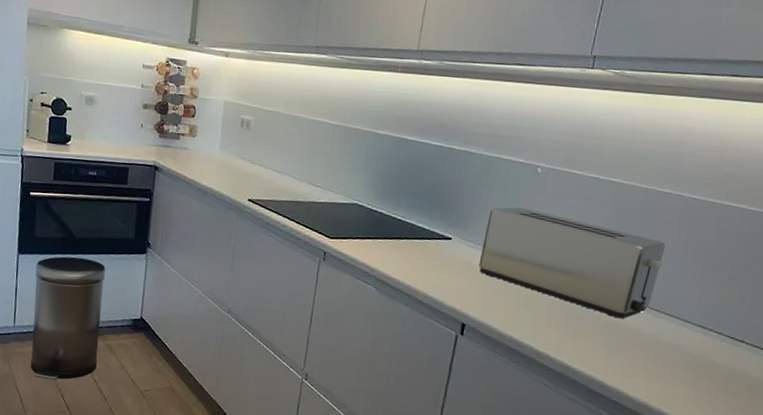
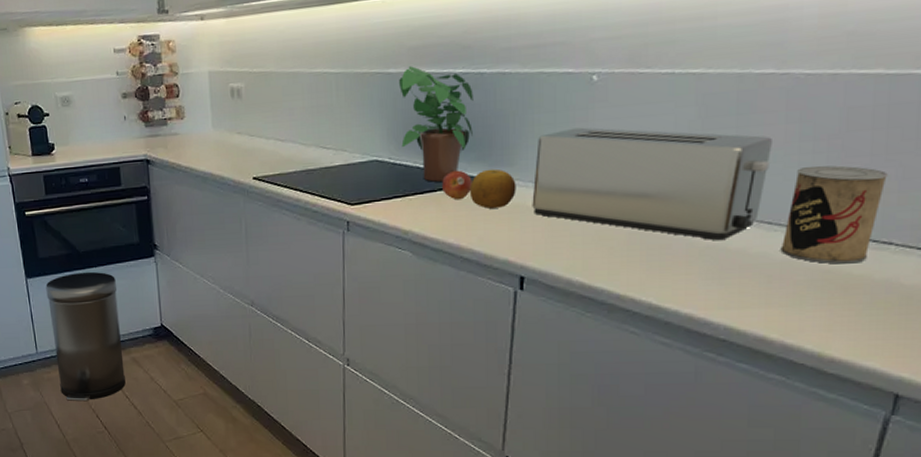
potted plant: none [379,131,444,233] -> present [399,66,474,183]
fruit: none [408,224,433,250] -> present [442,170,472,201]
fruit: none [429,228,469,263] -> present [469,169,516,209]
tin can: none [664,271,744,354] -> present [780,165,888,264]

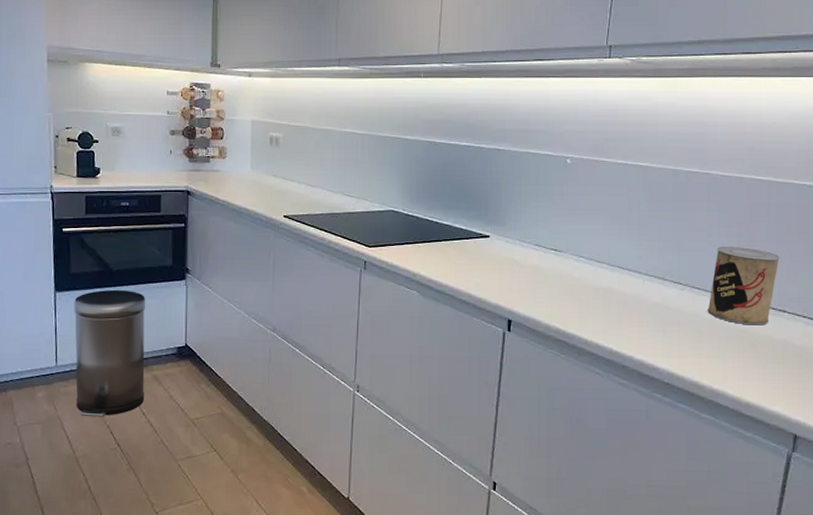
potted plant: present [399,66,474,183] -> none [414,136,474,234]
fruit: present [442,170,472,201] -> none [446,225,471,251]
fruit: present [469,169,516,209] -> none [468,226,507,260]
toaster: present [532,127,774,241] -> none [519,199,700,300]

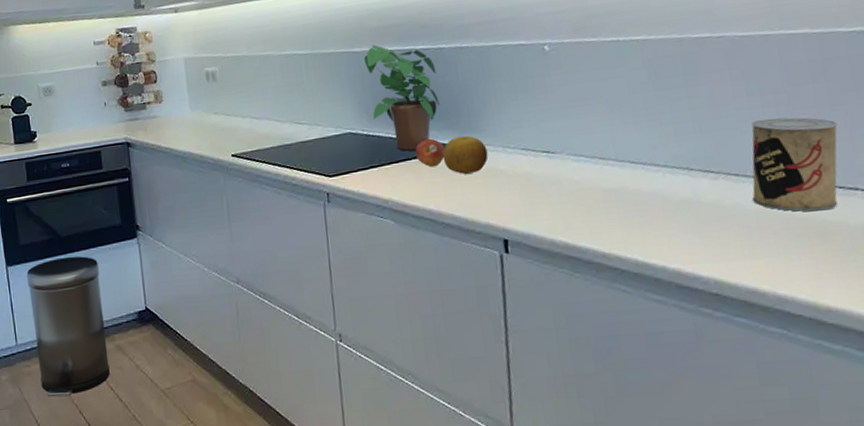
potted plant: none [414,136,474,234] -> present [364,45,440,151]
fruit: none [446,225,471,251] -> present [415,138,445,168]
fruit: none [468,226,507,260] -> present [442,135,489,174]

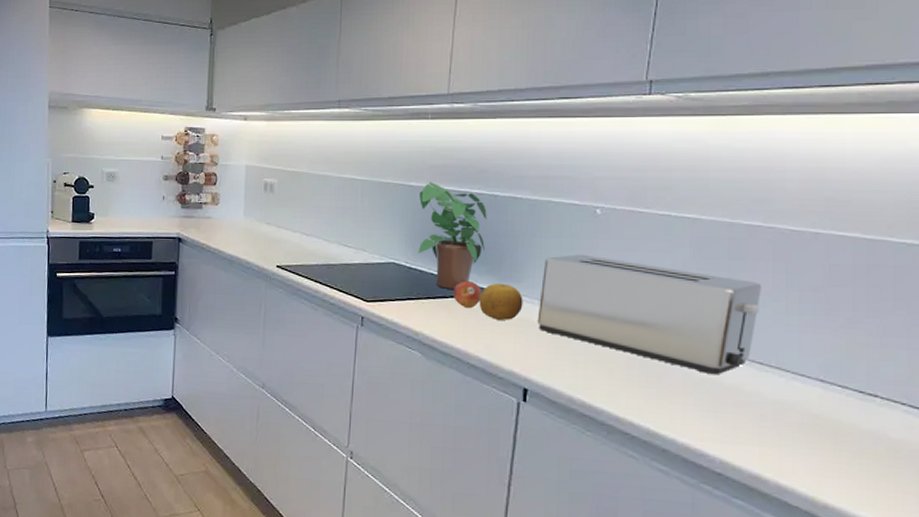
pedal bin: present [26,256,110,397] -> none [63,336,135,467]
toaster: none [501,93,725,194] -> present [537,254,763,375]
tin can: present [751,117,838,212] -> none [772,315,869,412]

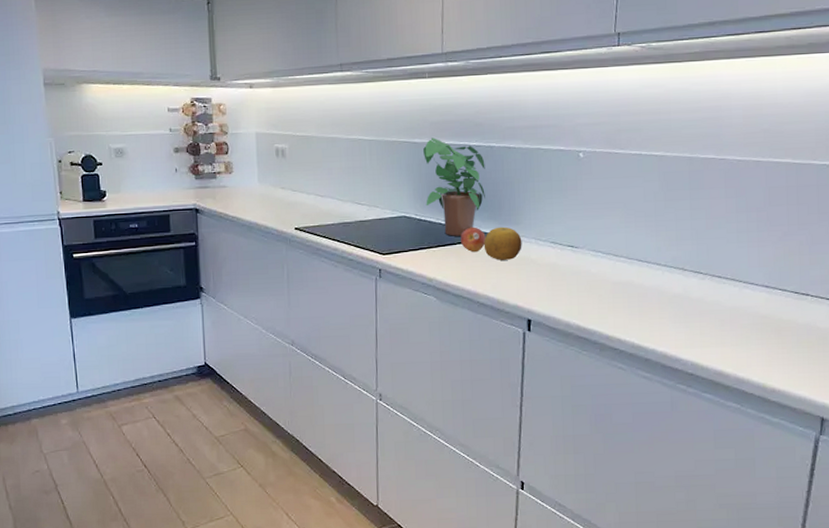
toaster: present [537,254,763,375] -> none [535,194,718,291]

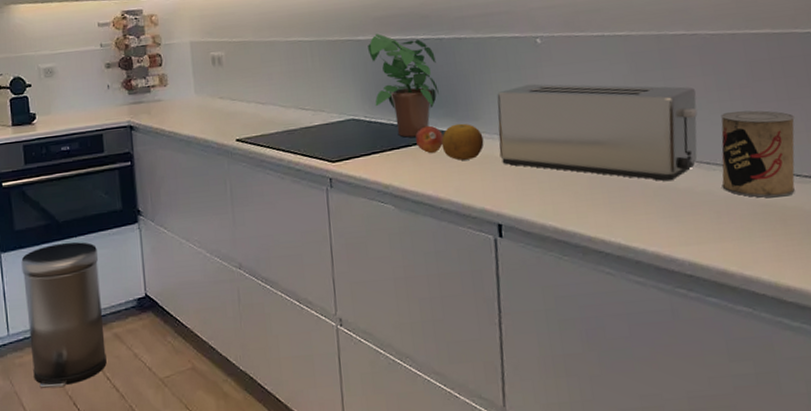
pedal bin: none [90,312,168,441] -> present [21,242,107,389]
toaster: none [535,194,718,291] -> present [497,83,698,181]
tin can: none [729,232,801,311] -> present [721,110,795,198]

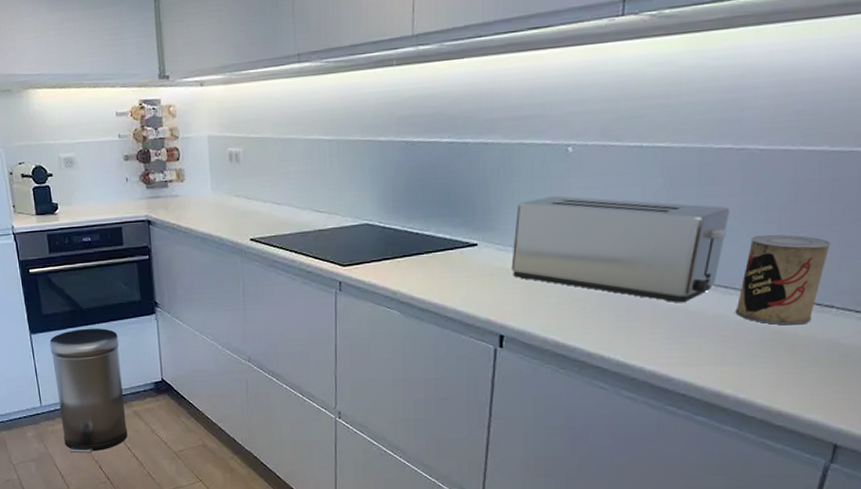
potted plant: present [368,34,439,138] -> none [389,135,458,246]
fruit: present [415,125,444,154] -> none [428,234,456,263]
fruit: present [441,123,484,161] -> none [454,233,497,271]

